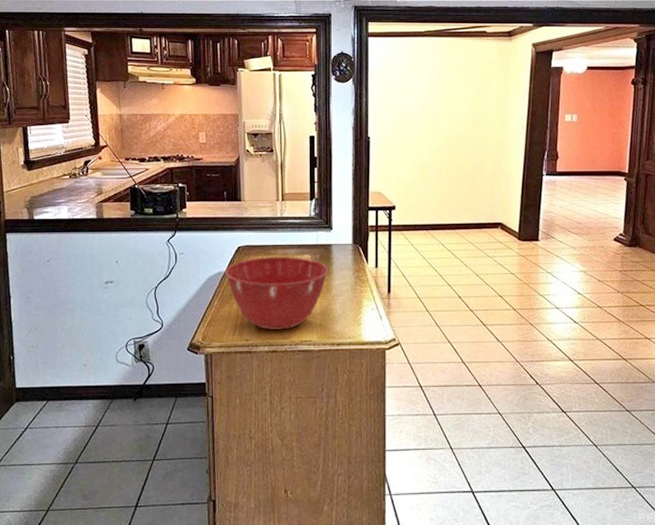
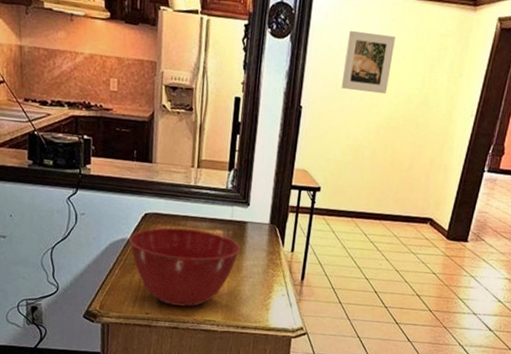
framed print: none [402,69,445,119] -> present [341,30,395,95]

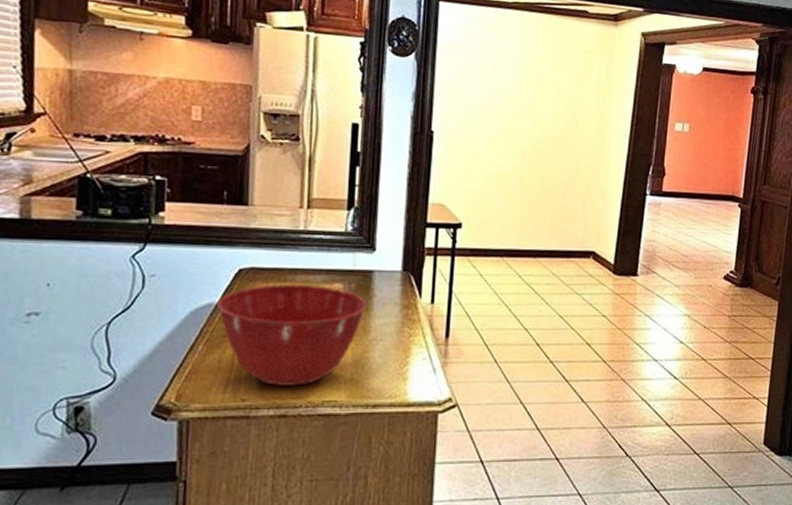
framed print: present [341,30,395,95] -> none [477,47,534,115]

